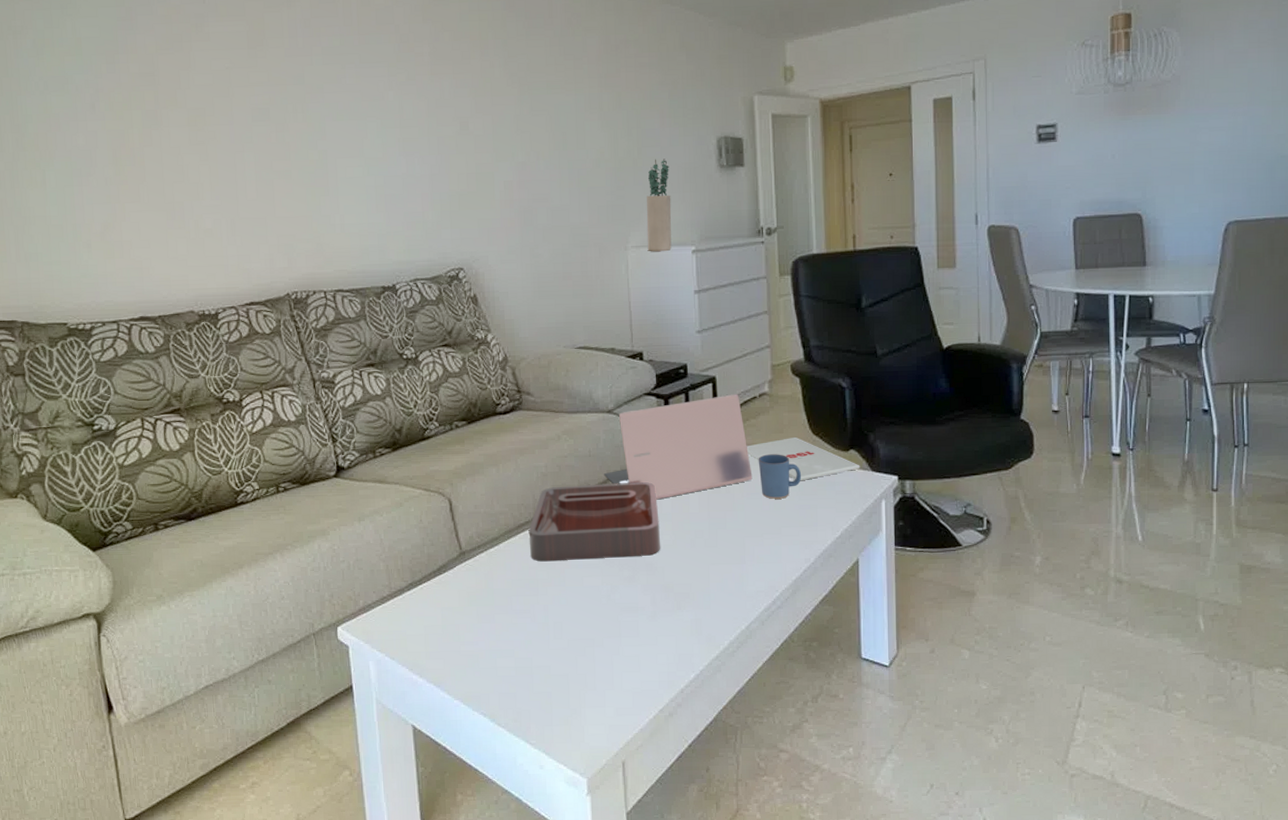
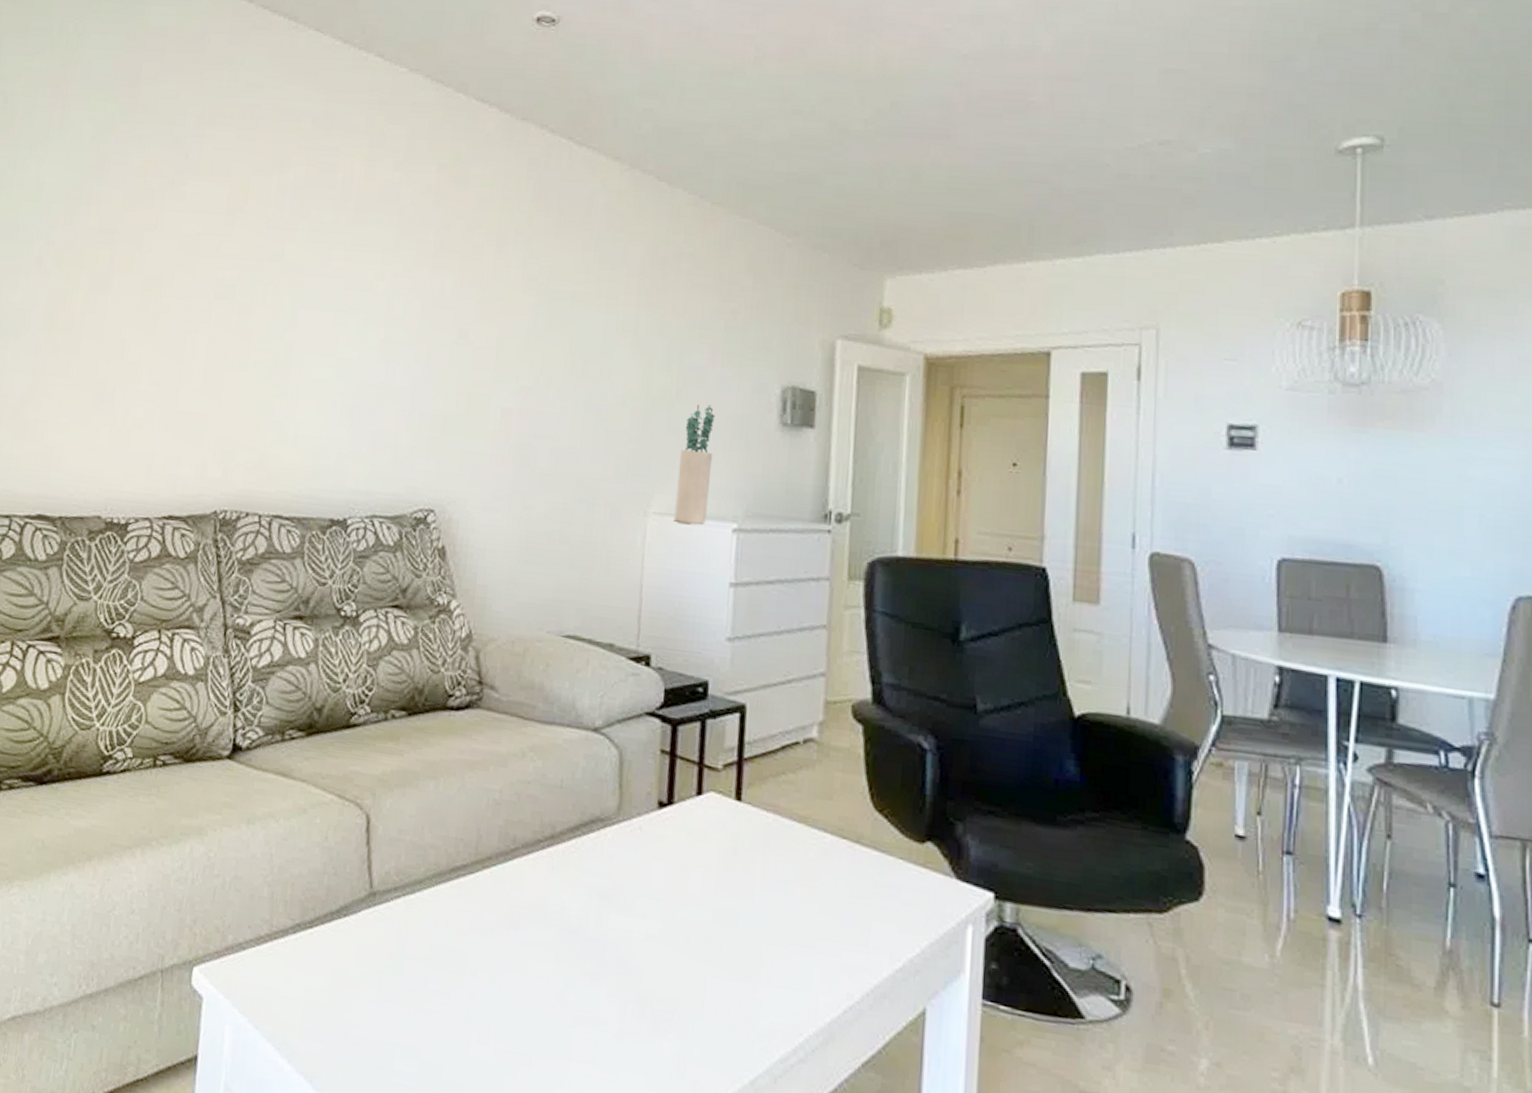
decorative tray: present [528,481,661,562] -> none [462,822,646,946]
laptop: present [603,394,753,500] -> none [576,733,783,867]
magazine: present [746,436,860,481] -> none [778,808,940,876]
mug: present [758,454,802,499] -> none [792,827,853,897]

